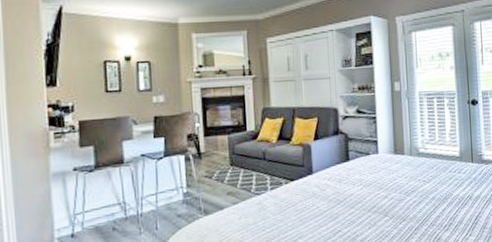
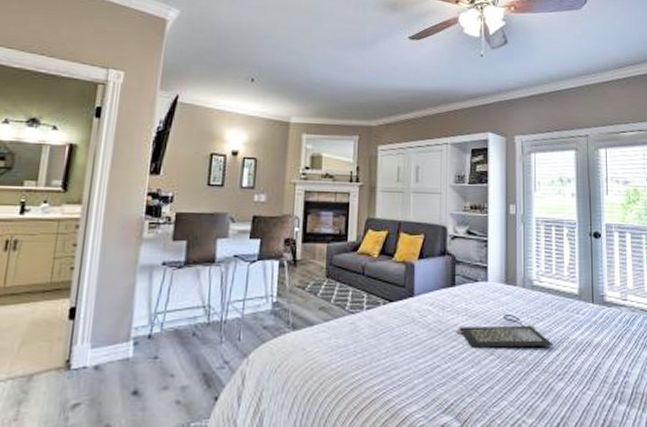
clutch bag: none [353,180,439,213] -> present [456,315,554,348]

